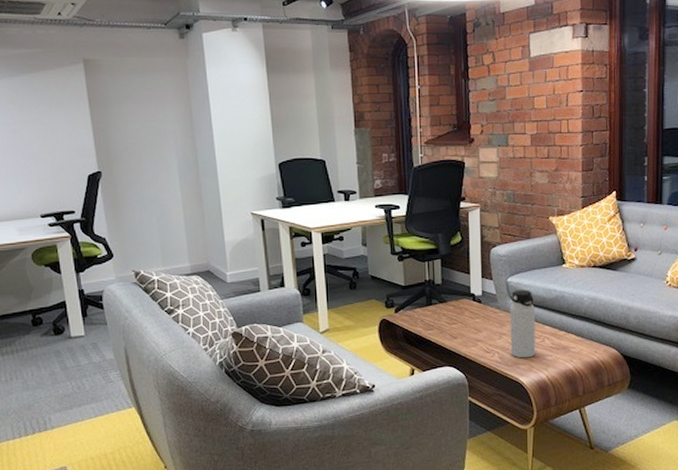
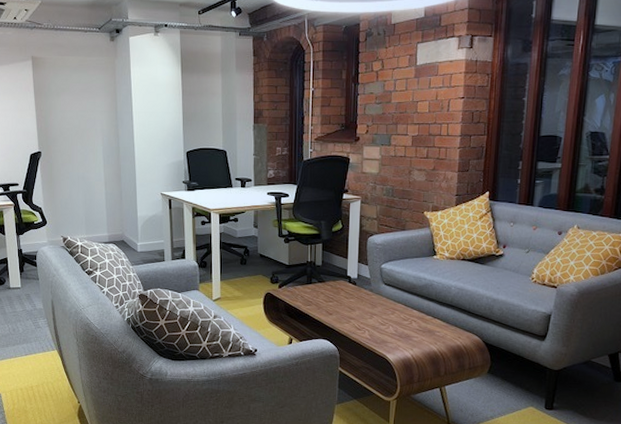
water bottle: present [509,290,536,358] -> none [380,276,405,338]

